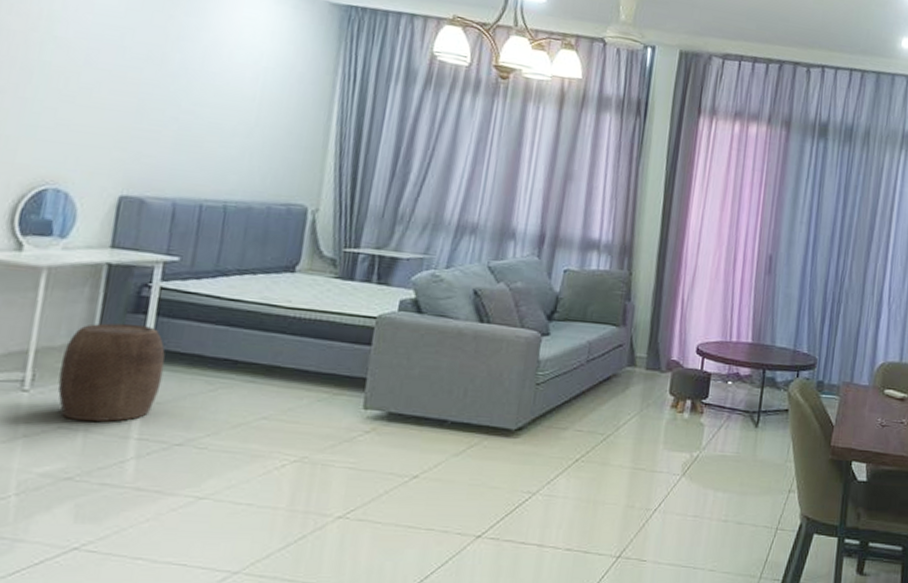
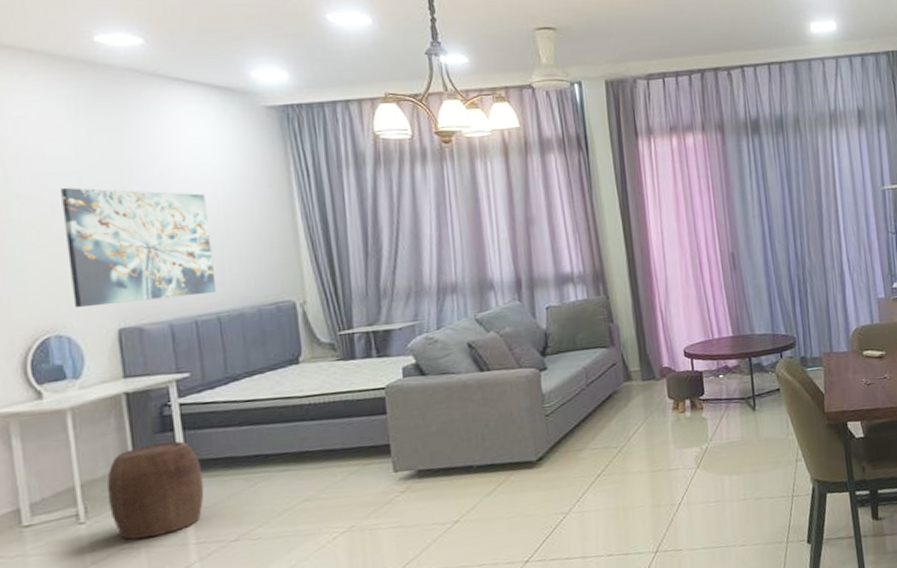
wall art: none [81,39,245,181] -> present [61,187,217,309]

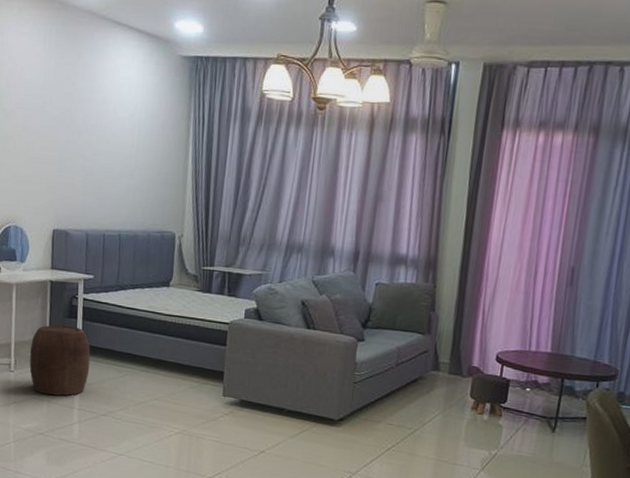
wall art: present [61,187,217,309] -> none [28,107,126,215]

